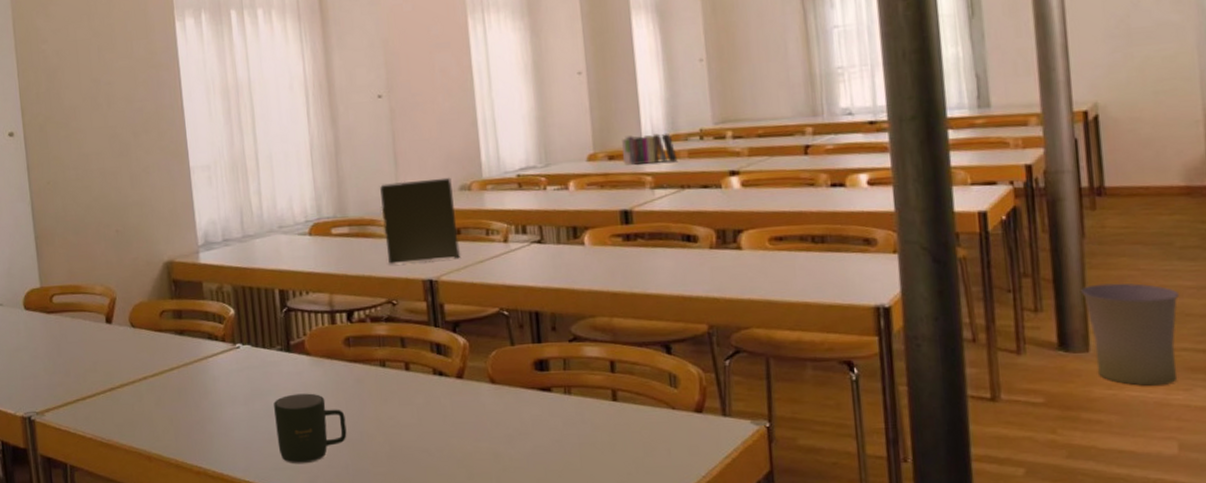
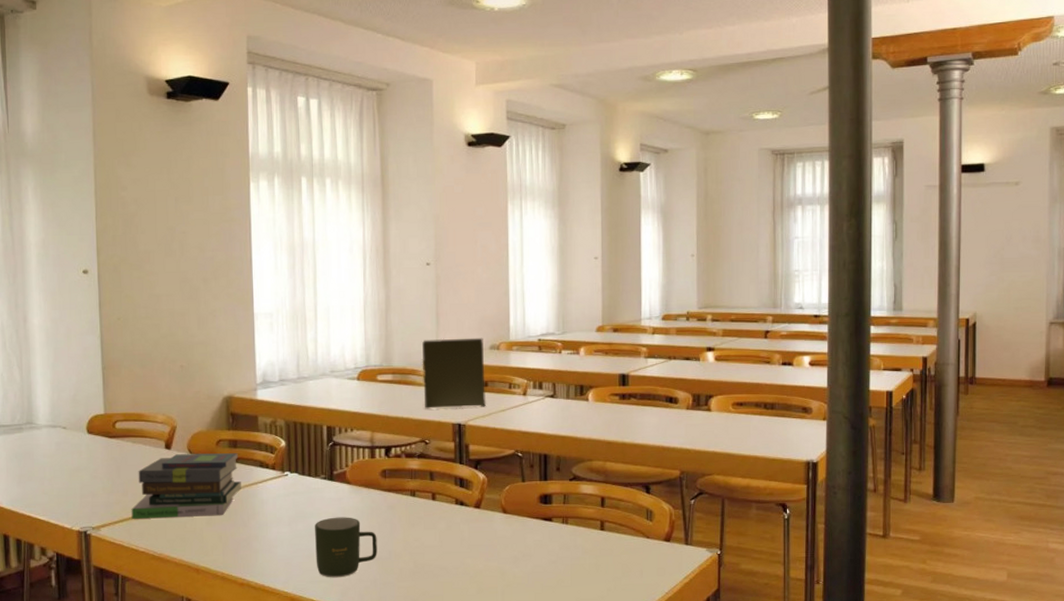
books: none [75,325,190,402] -> present [131,453,241,519]
books: present [622,133,678,165] -> none [624,313,668,338]
waste bin: present [1081,283,1179,386] -> none [952,451,1017,529]

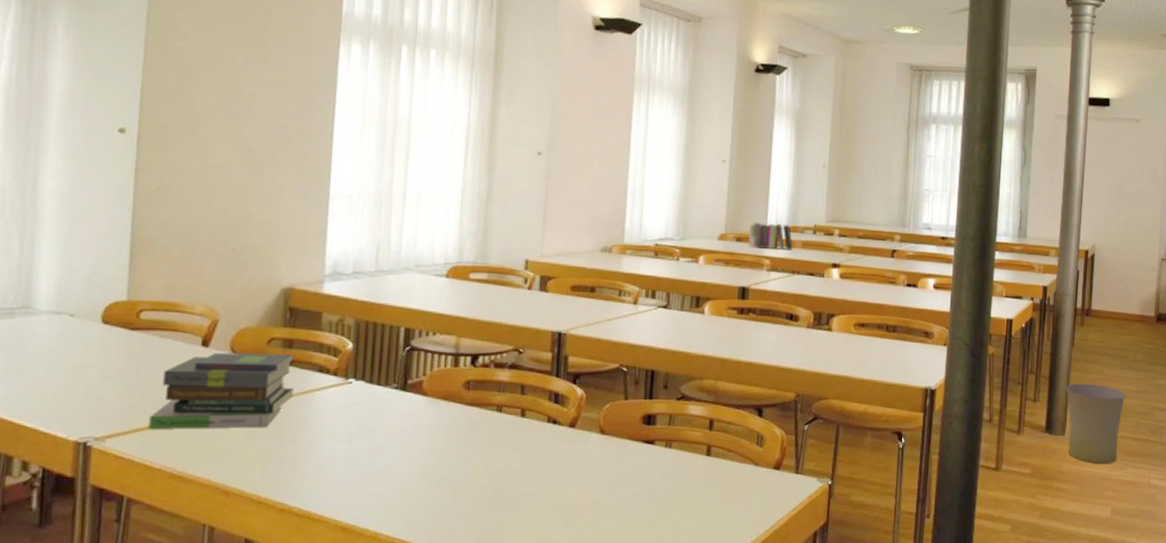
mug: present [315,517,377,578] -> none [376,433,453,504]
binder: present [422,337,487,409] -> none [522,236,595,316]
books: none [624,313,668,338] -> present [748,222,793,251]
waste bin: none [952,451,1017,529] -> present [1066,383,1126,464]

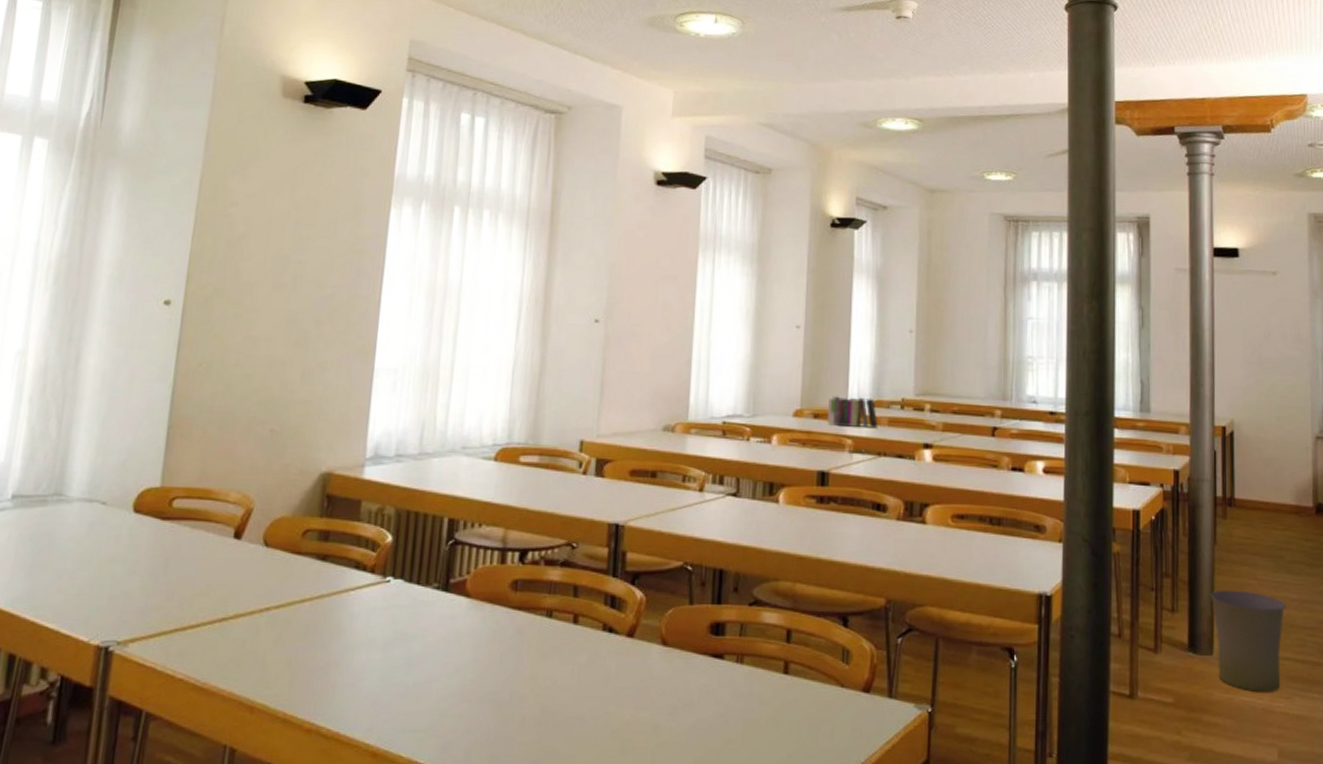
books: present [148,353,294,429] -> none [173,546,329,634]

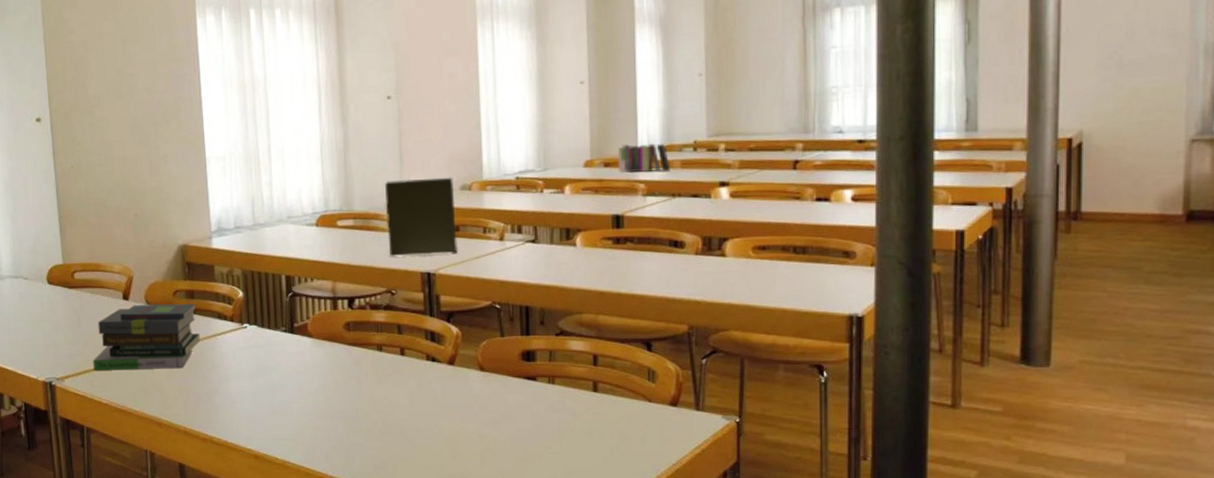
books: none [173,546,329,634] -> present [93,304,200,371]
binder: none [575,413,656,505] -> present [385,177,459,257]
waste bin: present [1210,590,1285,692] -> none [1048,303,1142,400]

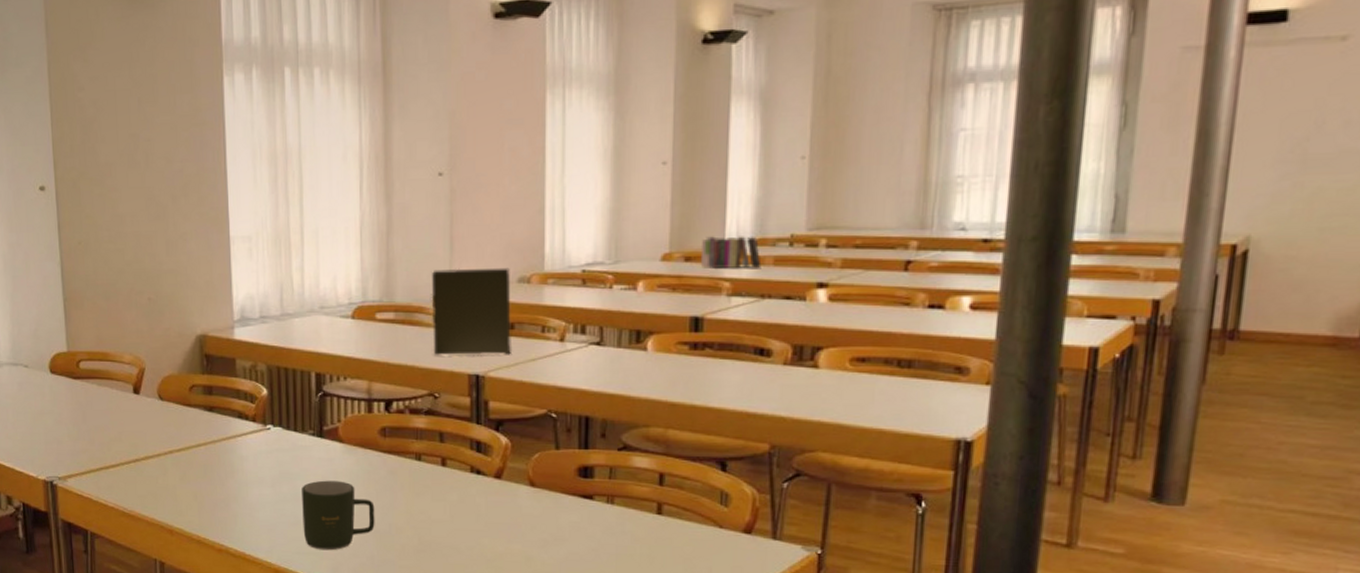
books: present [93,304,200,371] -> none [98,400,218,472]
mug: none [276,372,344,436] -> present [302,480,375,551]

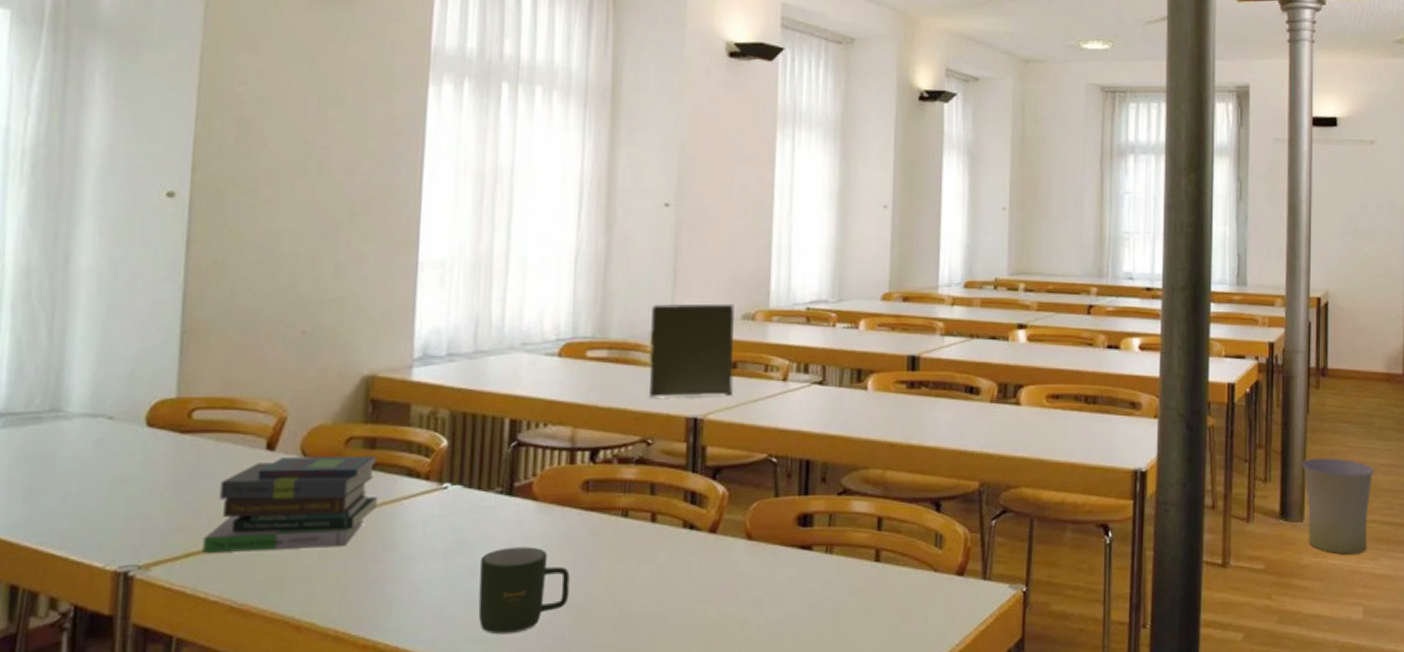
books: none [98,400,218,472] -> present [202,456,377,553]
books: present [700,236,762,269] -> none [917,278,971,310]
waste bin: none [1189,435,1299,546] -> present [1302,458,1374,554]

